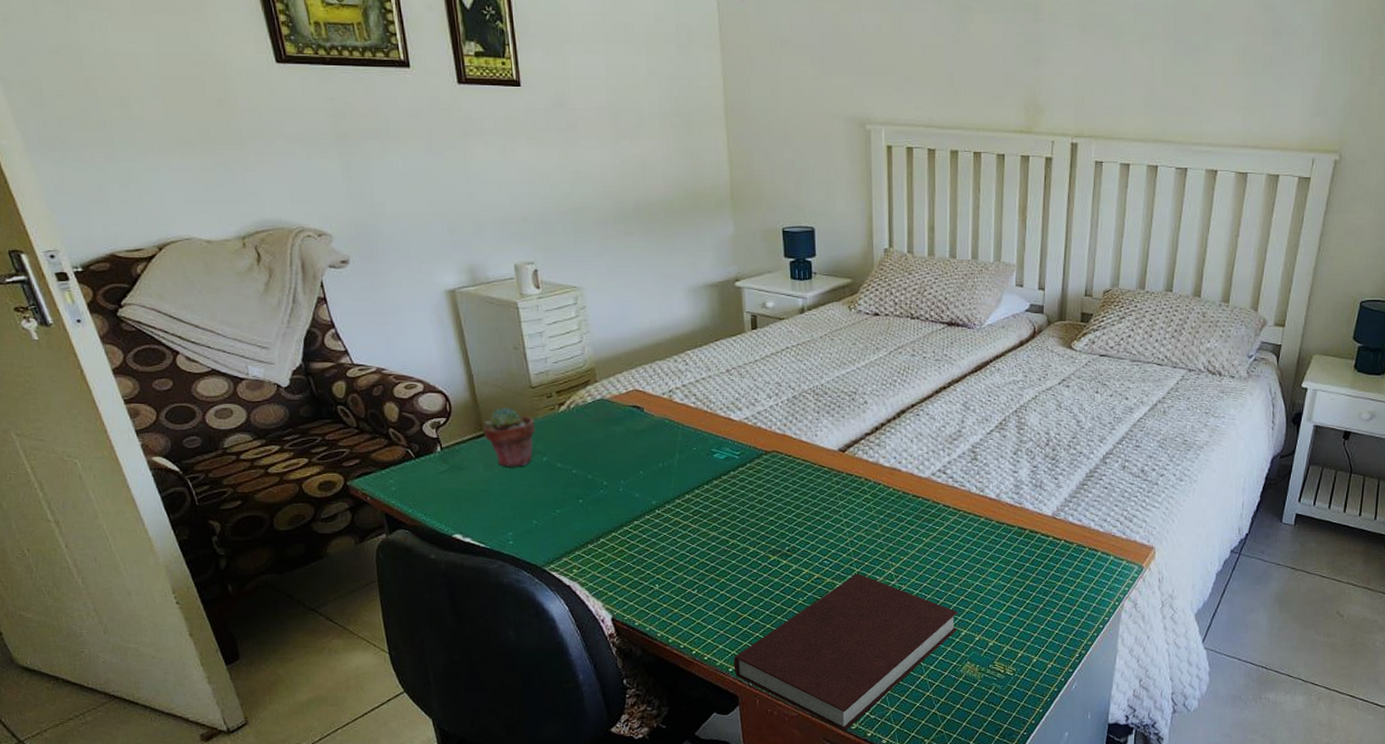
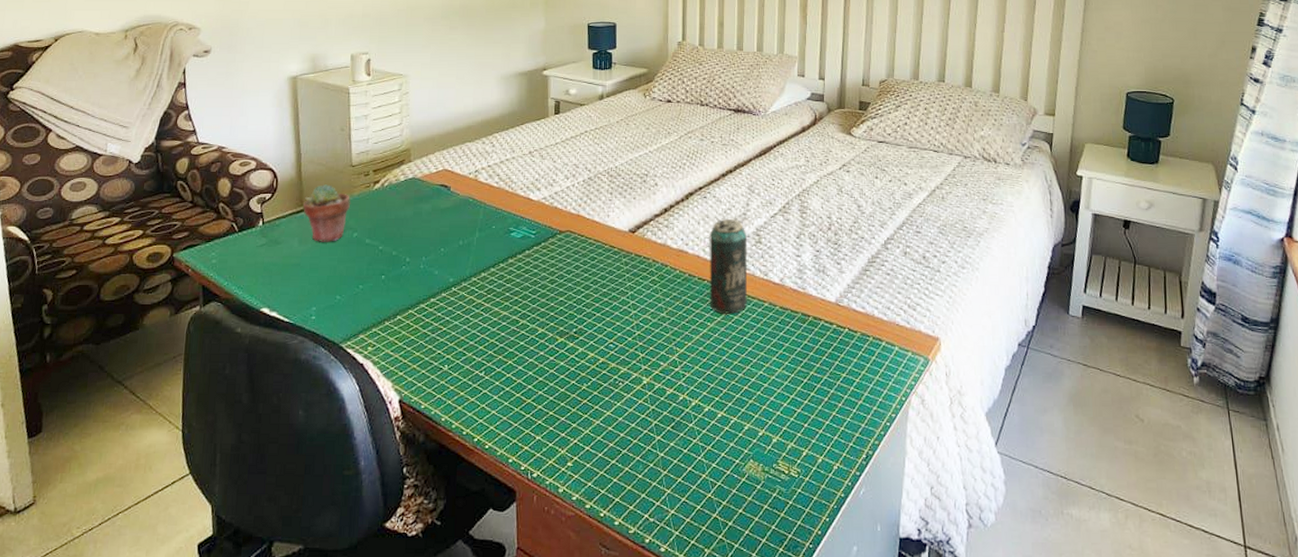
notebook: present [733,573,958,732] -> none [513,358,741,537]
beverage can: none [923,437,963,530] -> present [709,219,747,315]

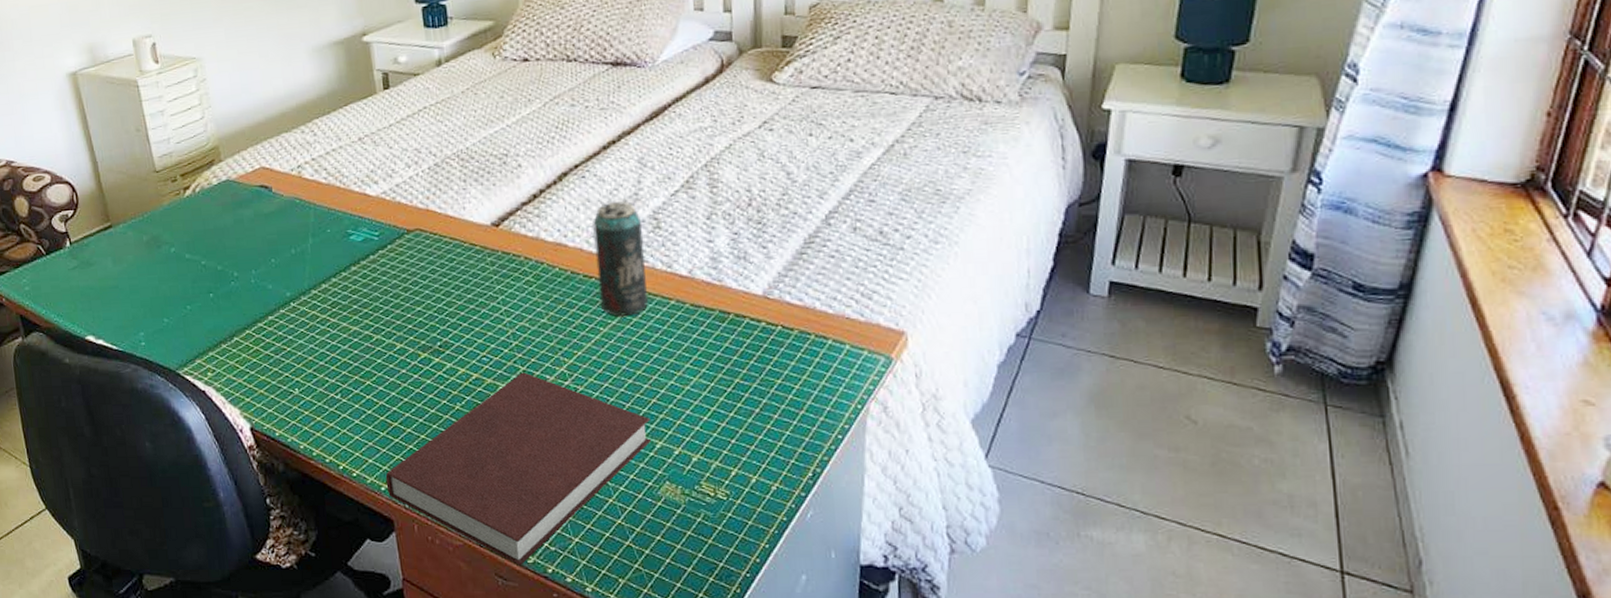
potted succulent: present [303,184,351,242] -> none [110,195,162,261]
notebook: none [513,358,741,537] -> present [385,372,652,567]

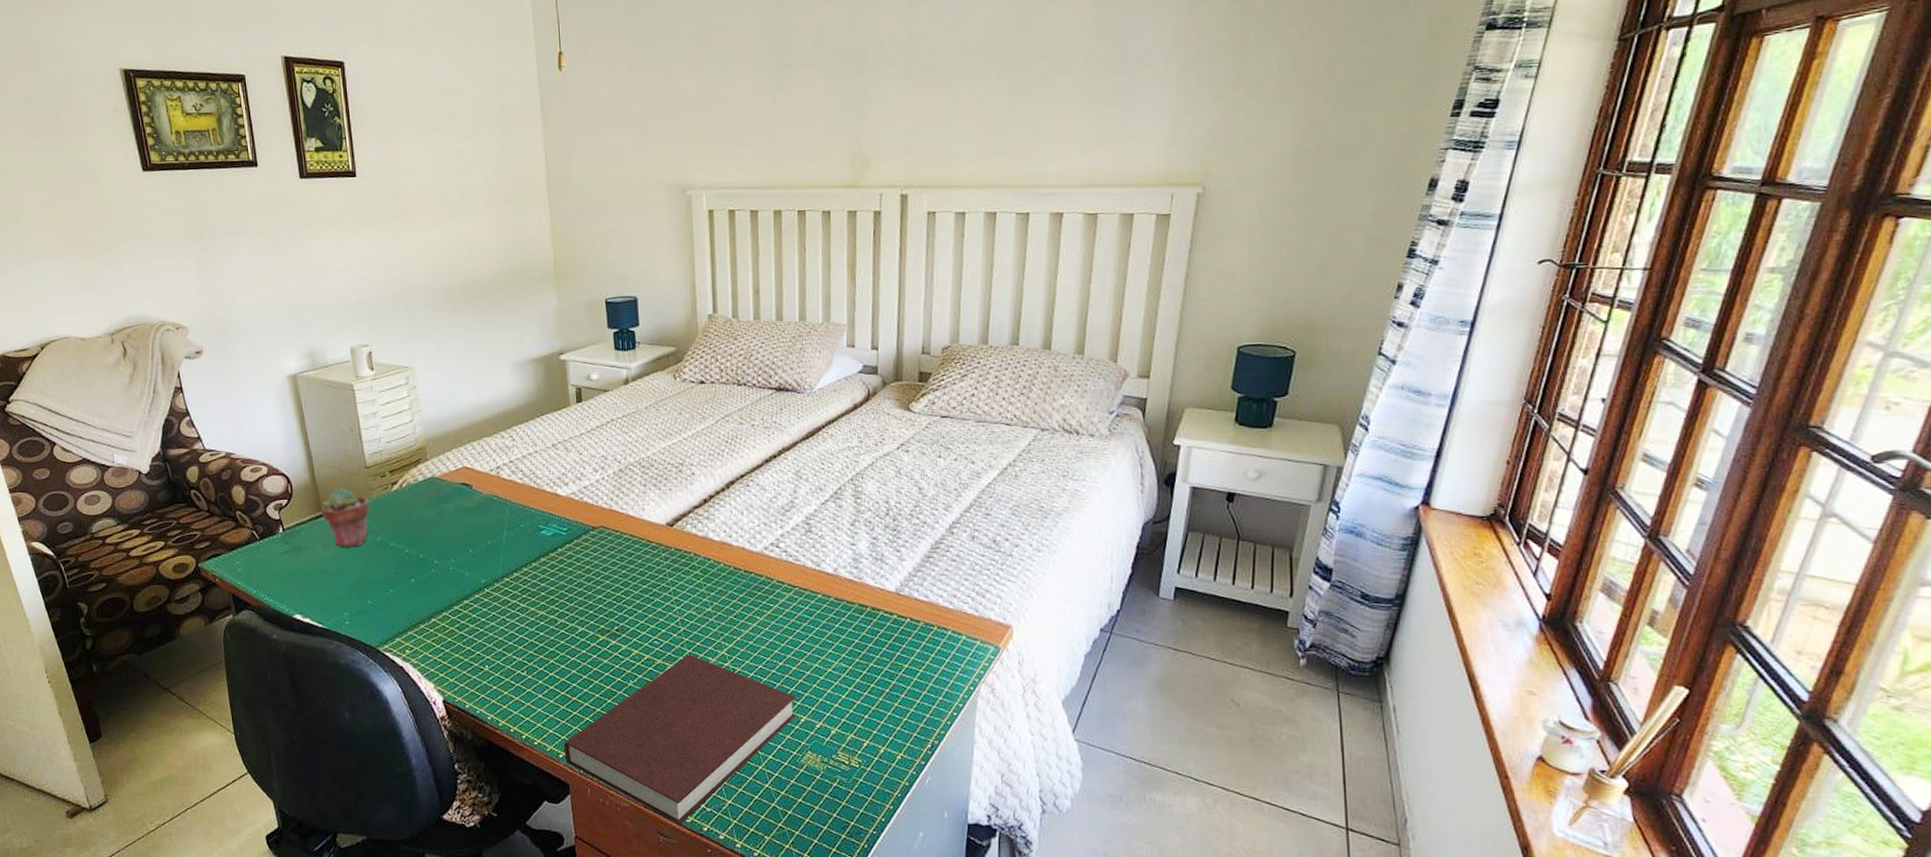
potted succulent: none [110,195,162,261] -> present [322,488,371,547]
beverage can: present [593,201,648,317] -> none [754,508,798,608]

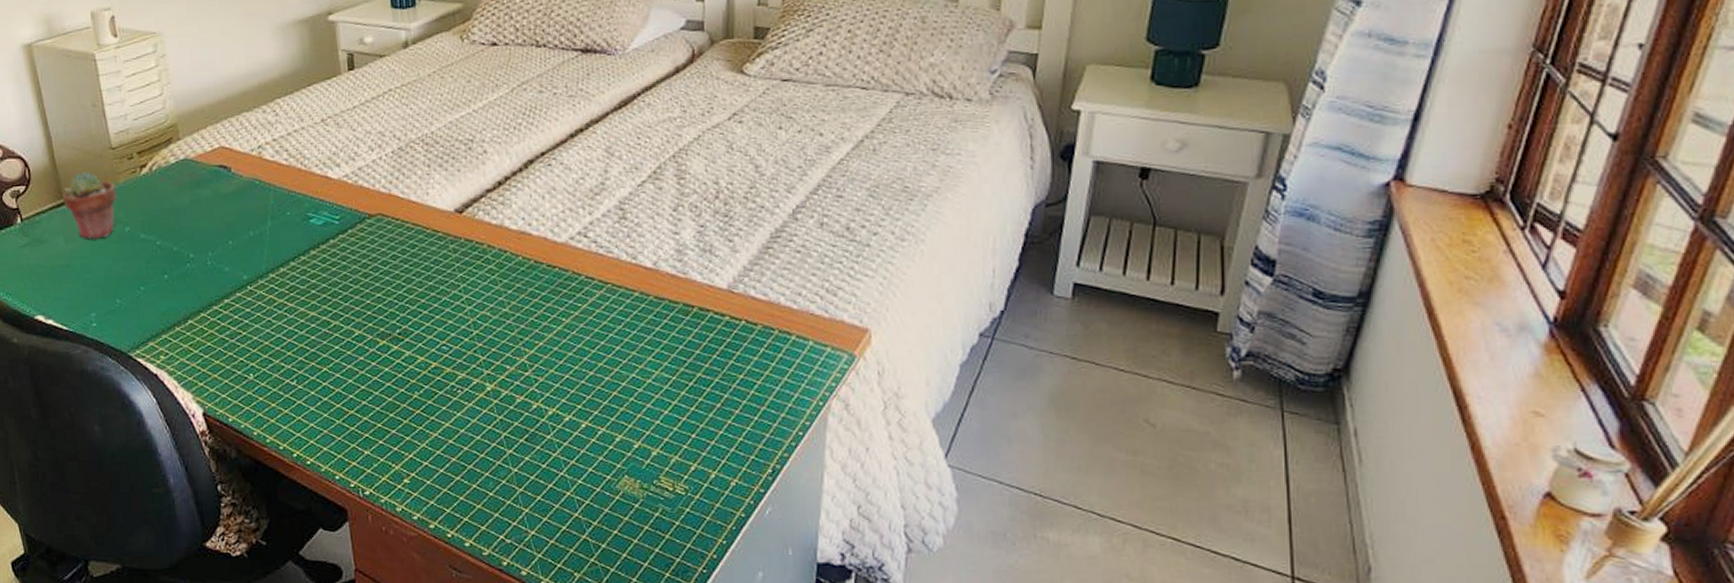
notebook: present [563,654,797,826] -> none [340,362,612,559]

